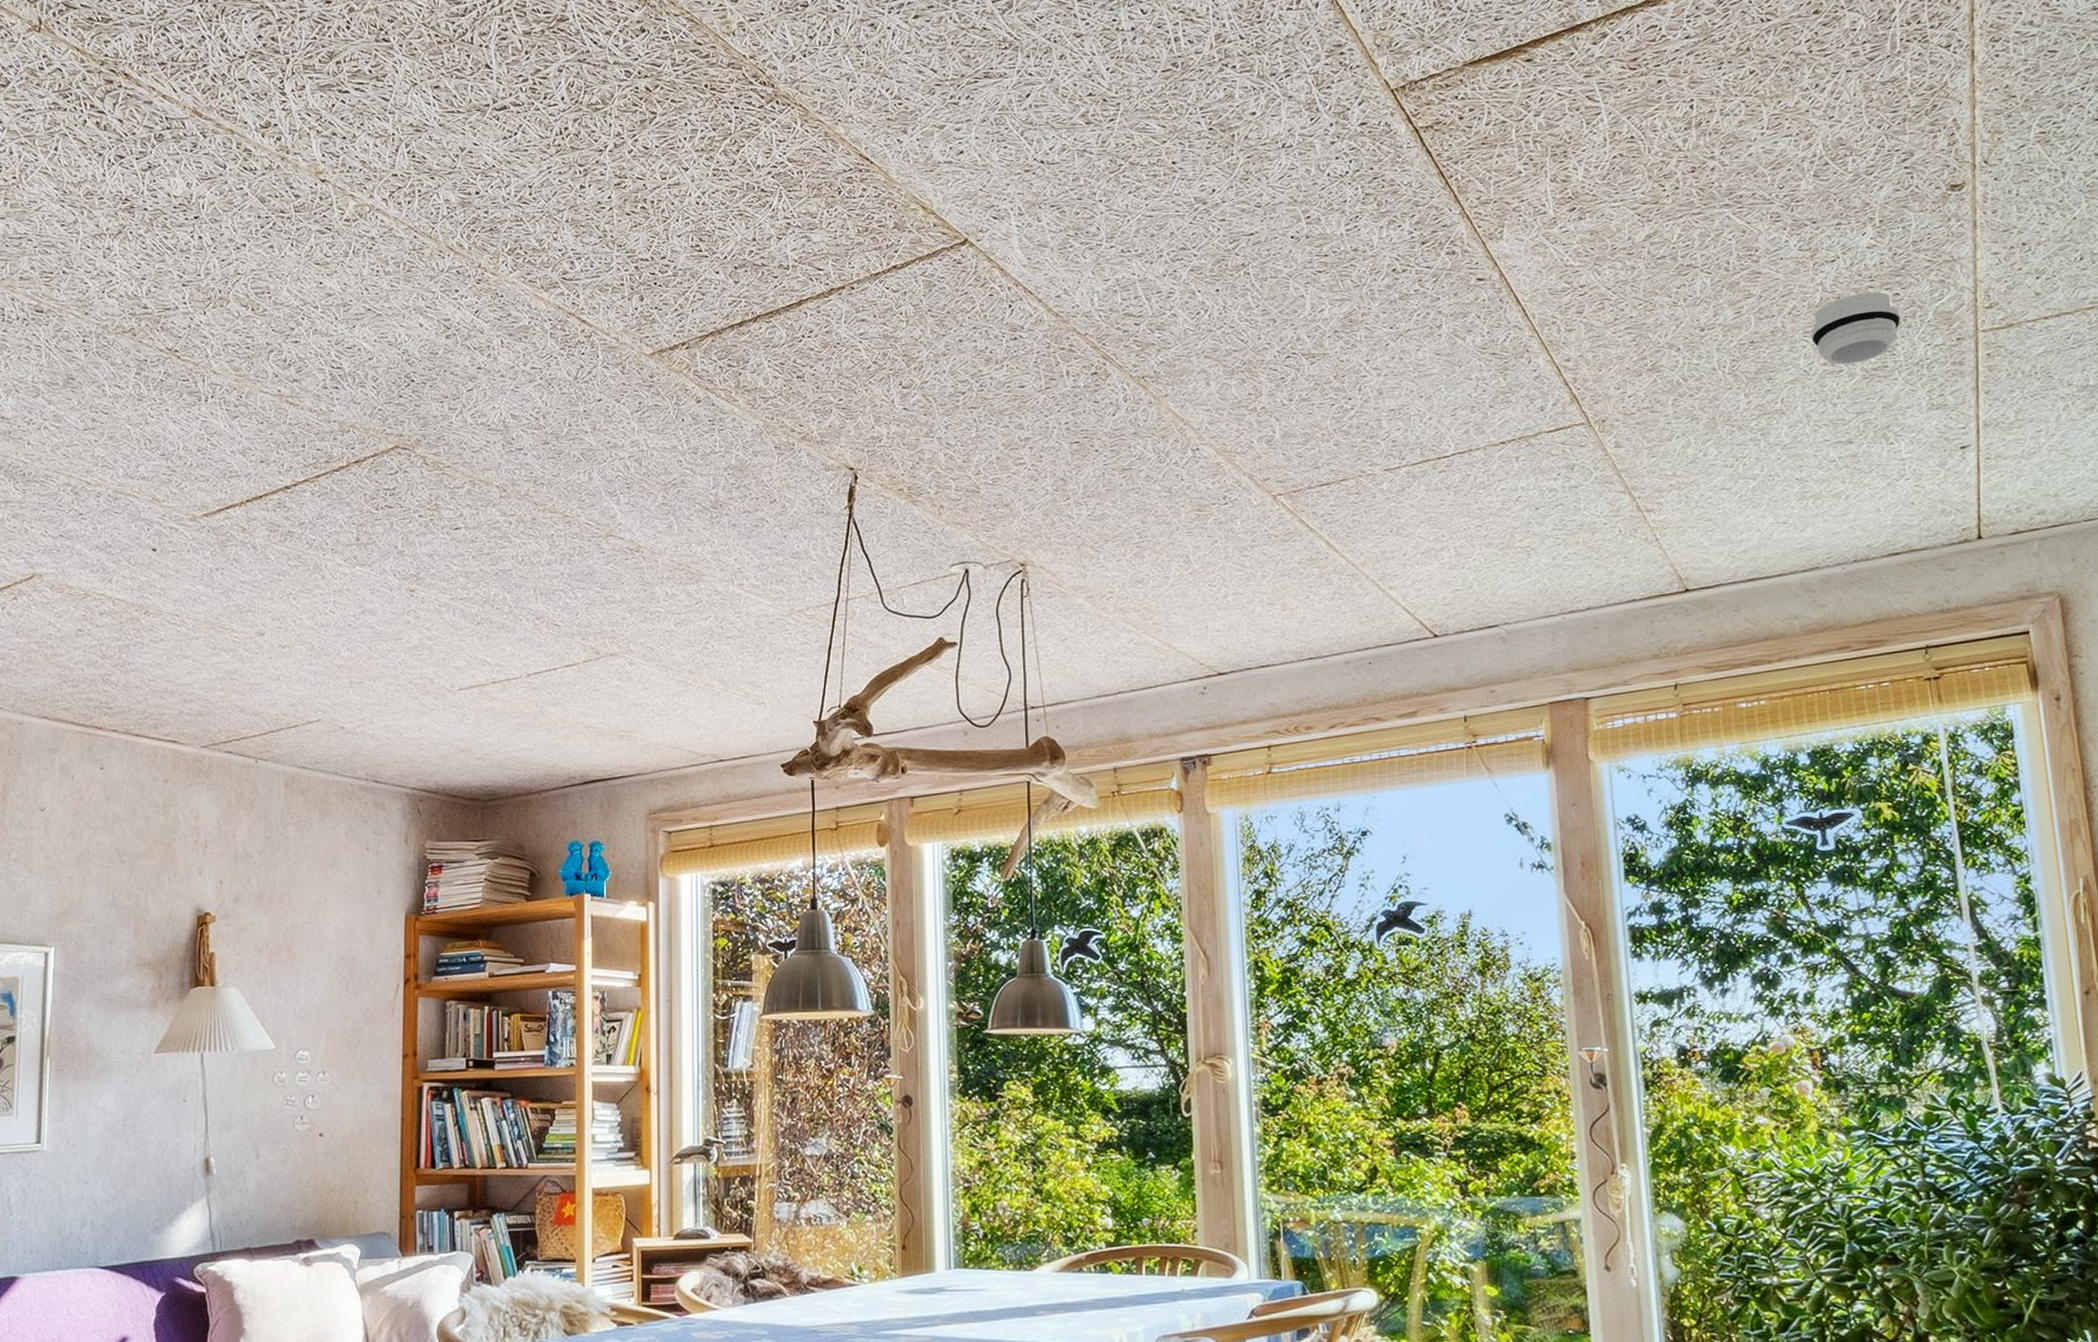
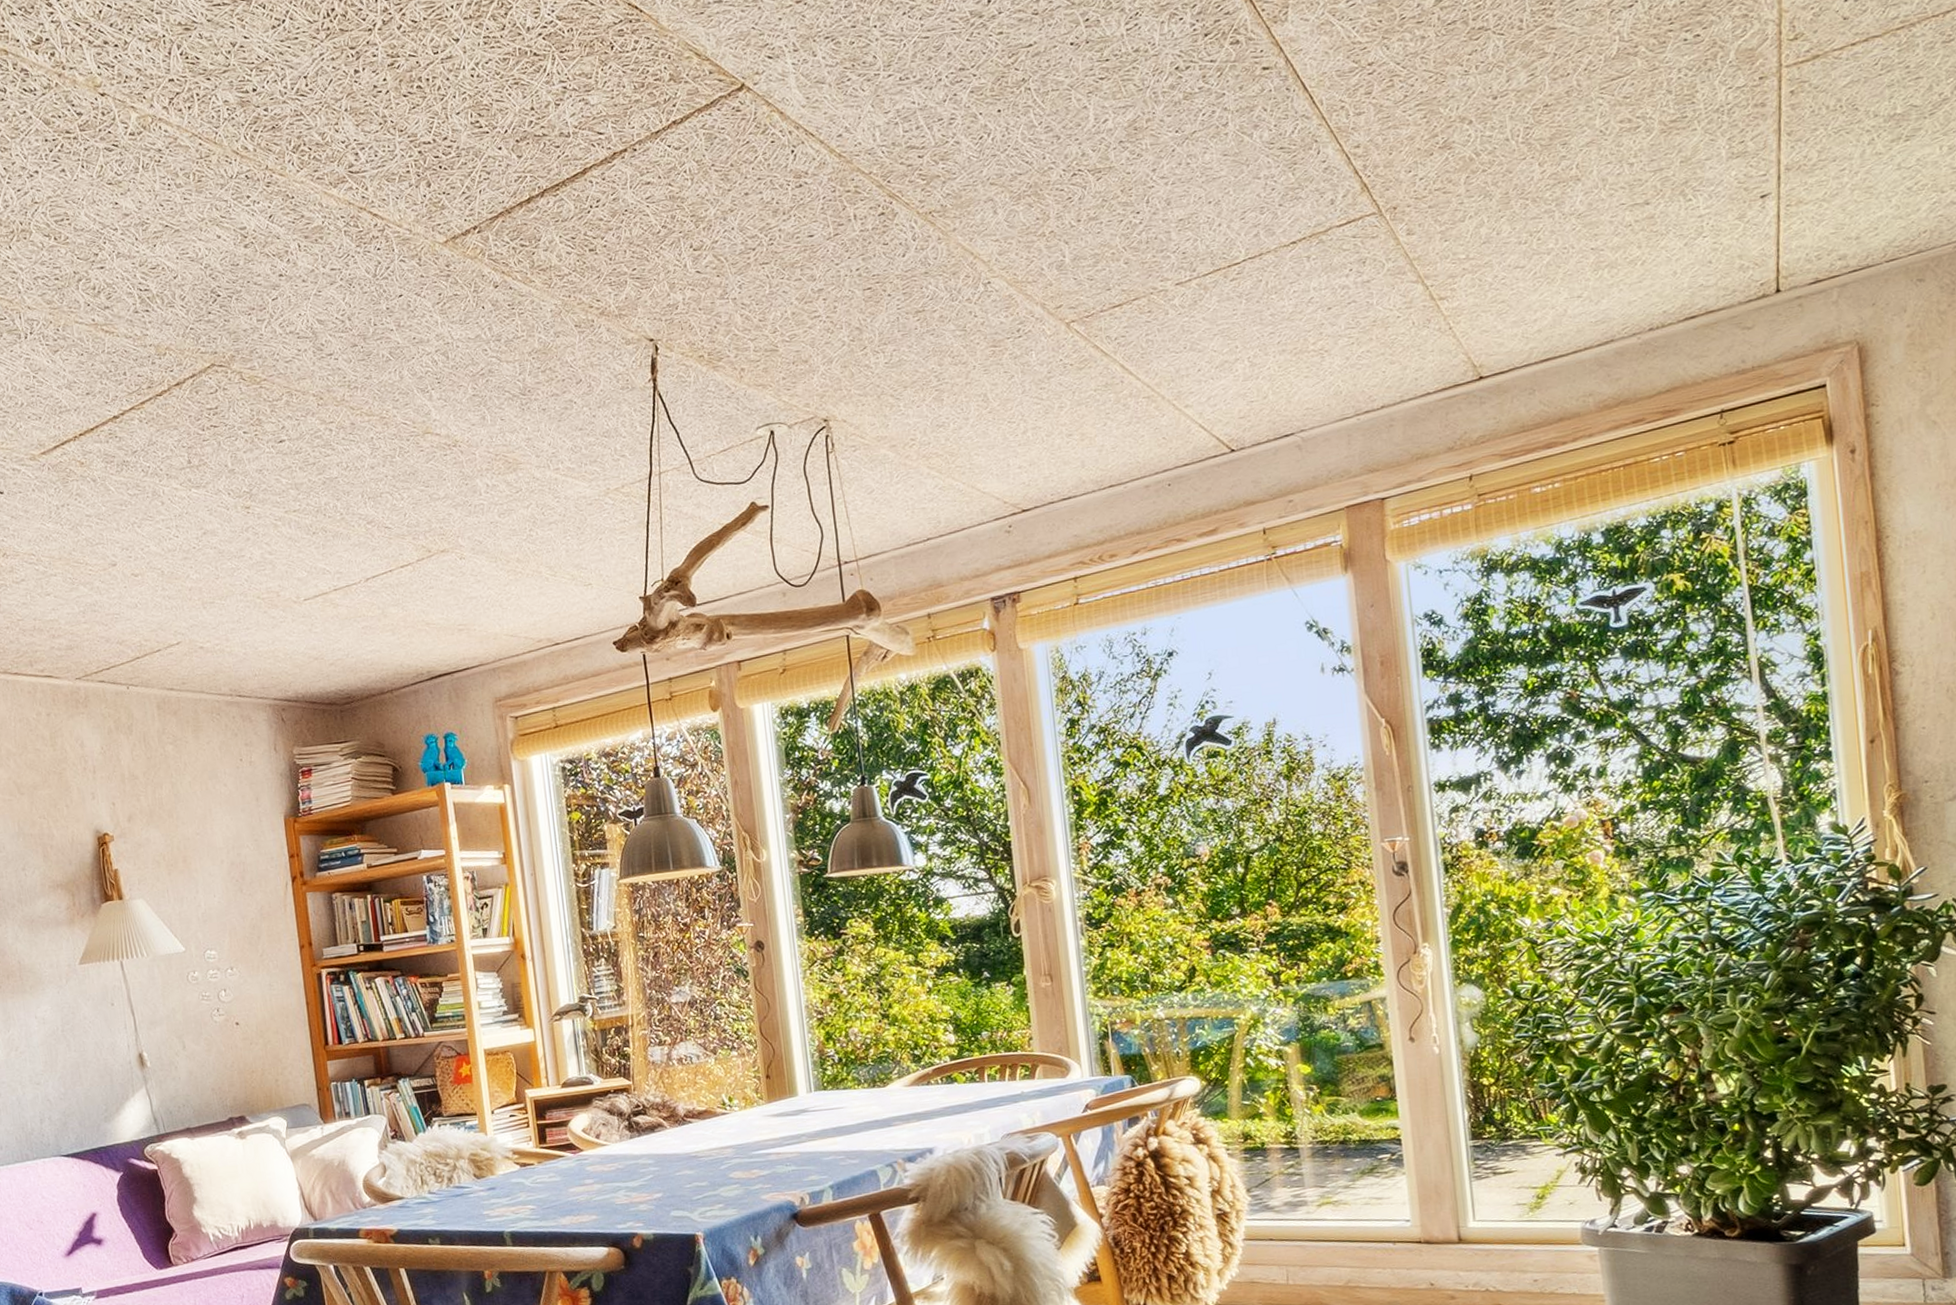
smoke detector: present [1810,292,1901,364] -> none [1607,35,1701,121]

